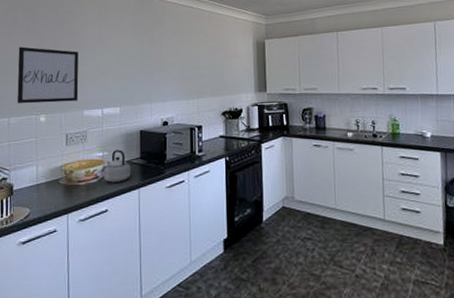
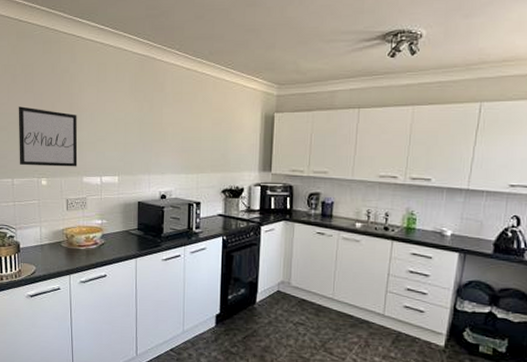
teapot: present [104,150,131,183] -> none [103,219,128,251]

